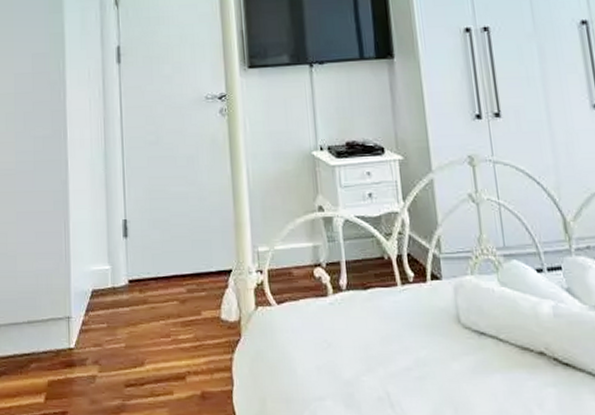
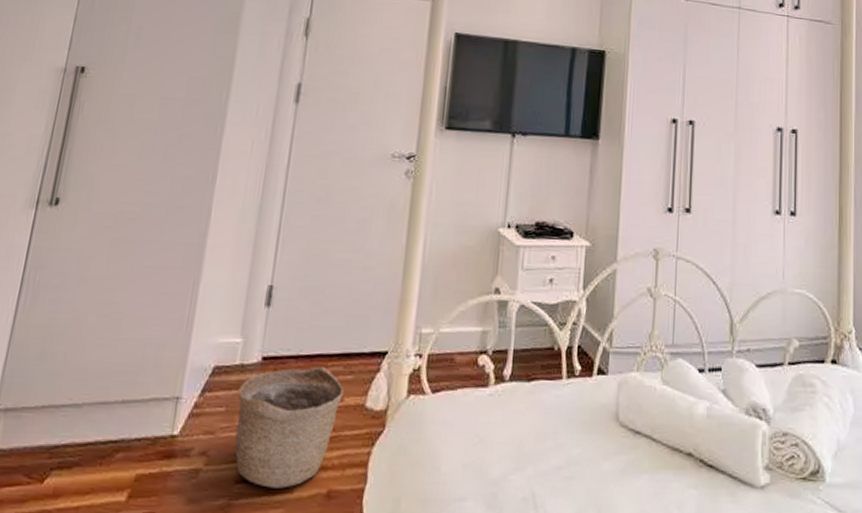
basket: none [114,286,200,391] -> present [234,366,344,489]

